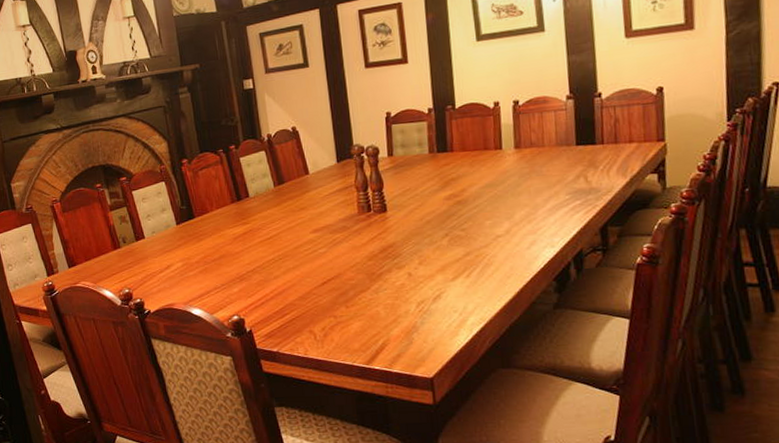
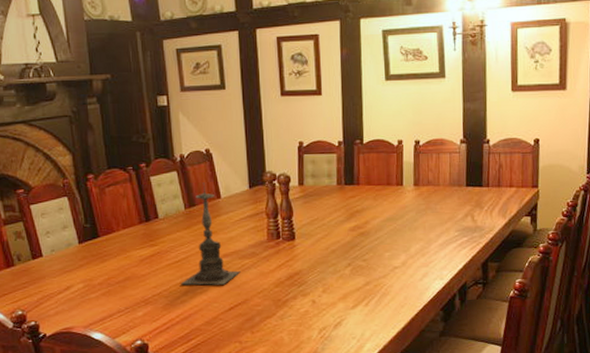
candle holder: none [273,159,332,261] -> present [181,182,241,285]

